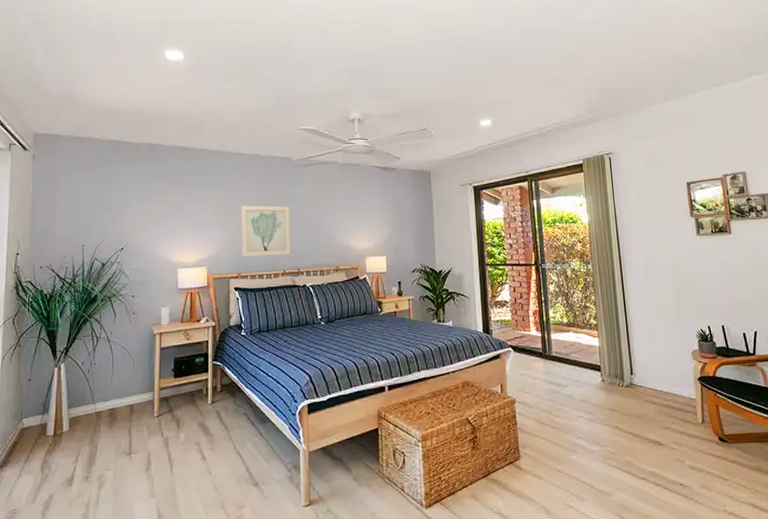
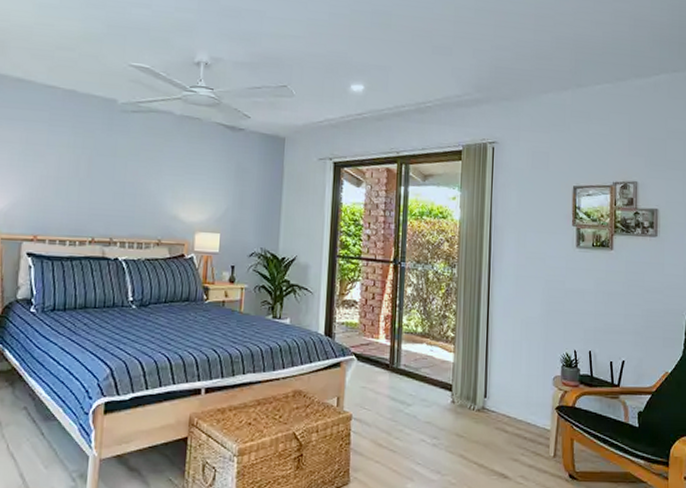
wall art: present [241,205,291,257] -> none [40,152,107,220]

